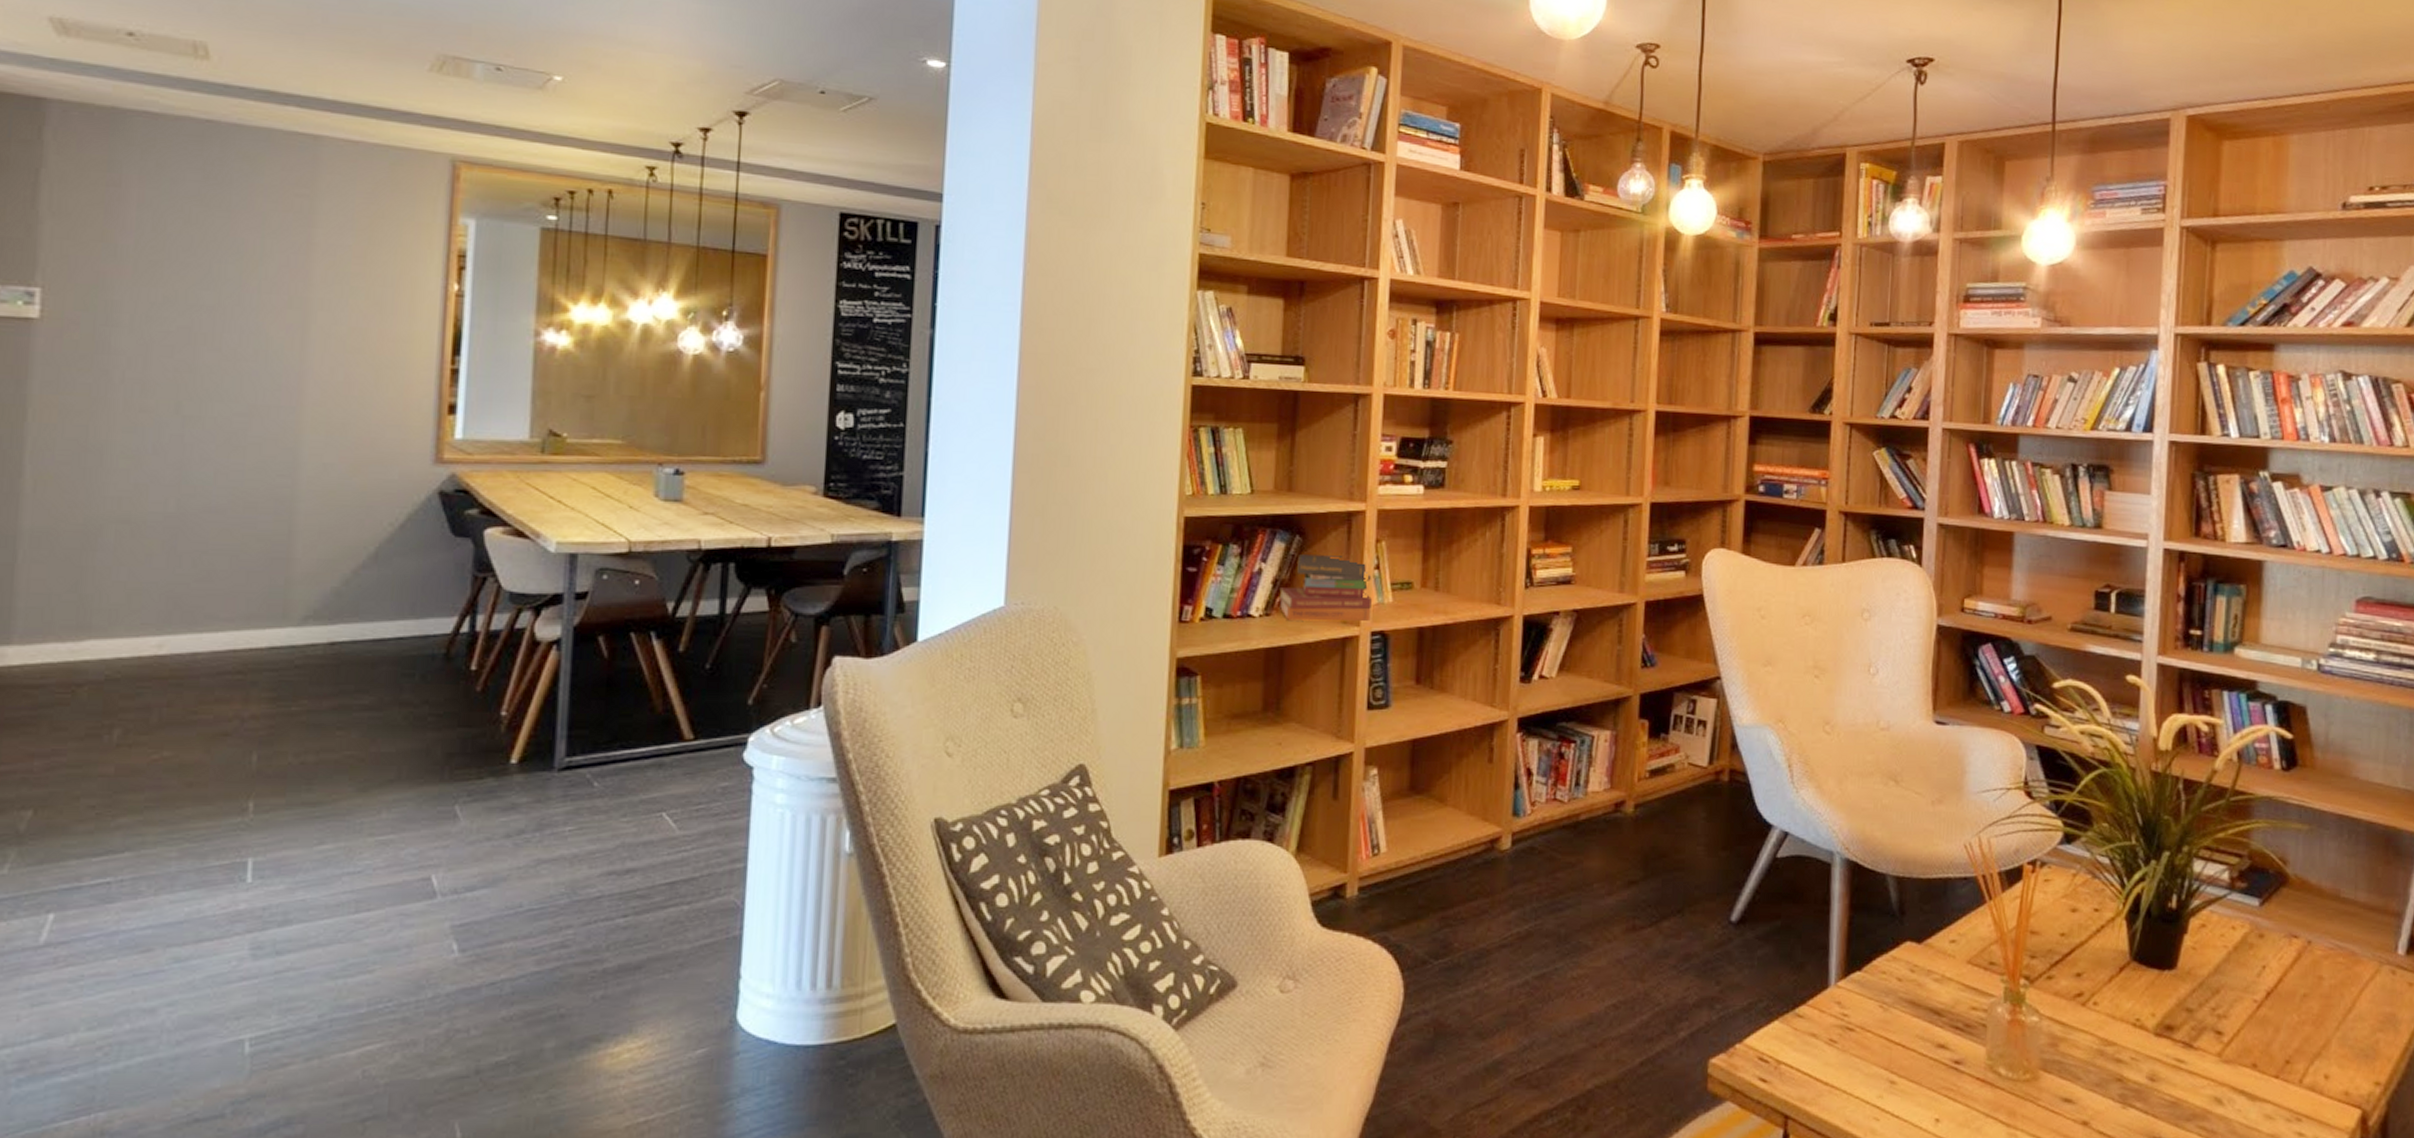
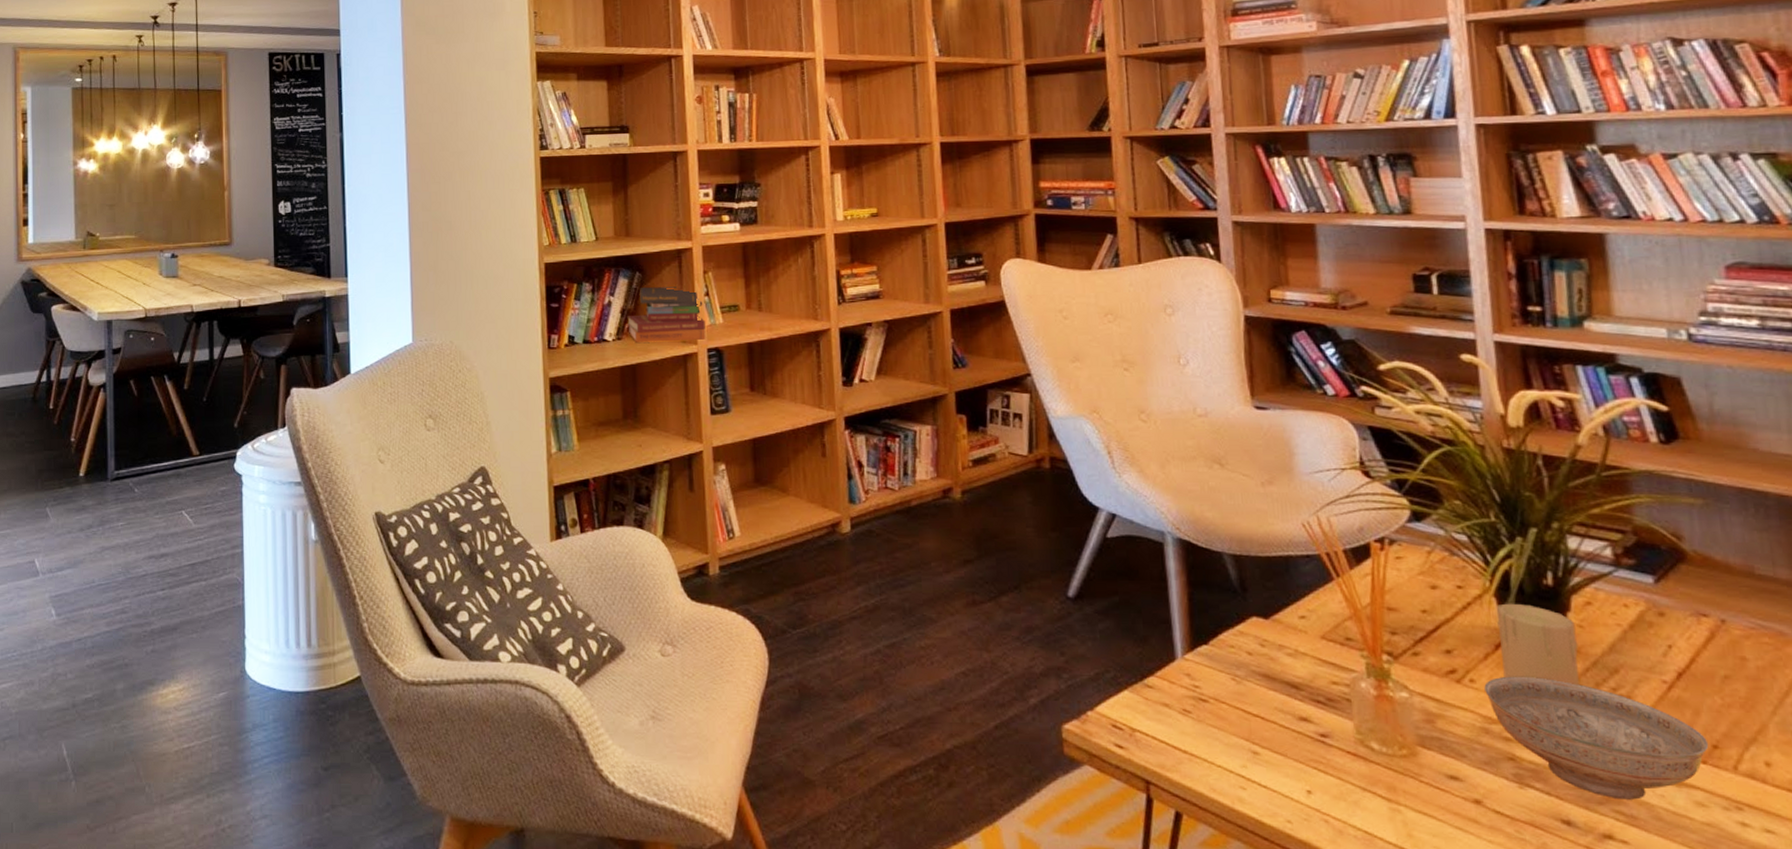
decorative bowl: none [2105,998,2283,1116] -> present [1484,676,1709,800]
candle: none [2123,926,2190,1006] -> present [1496,603,1579,686]

